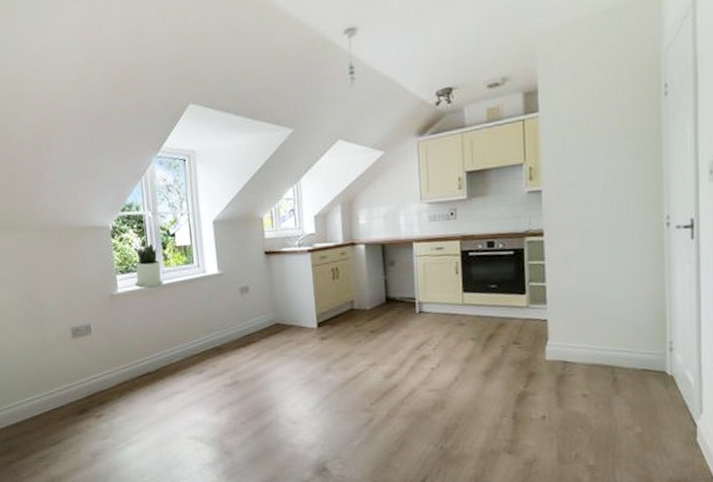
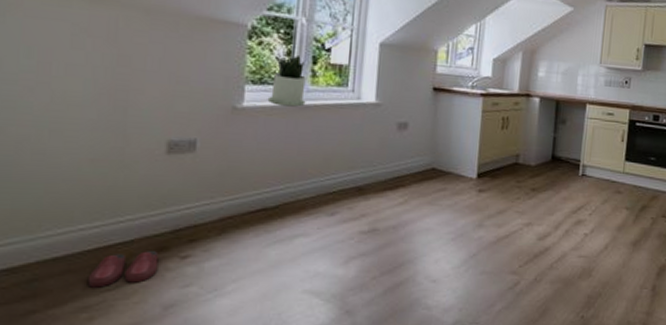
slippers: none [39,413,83,443] -> present [87,251,159,288]

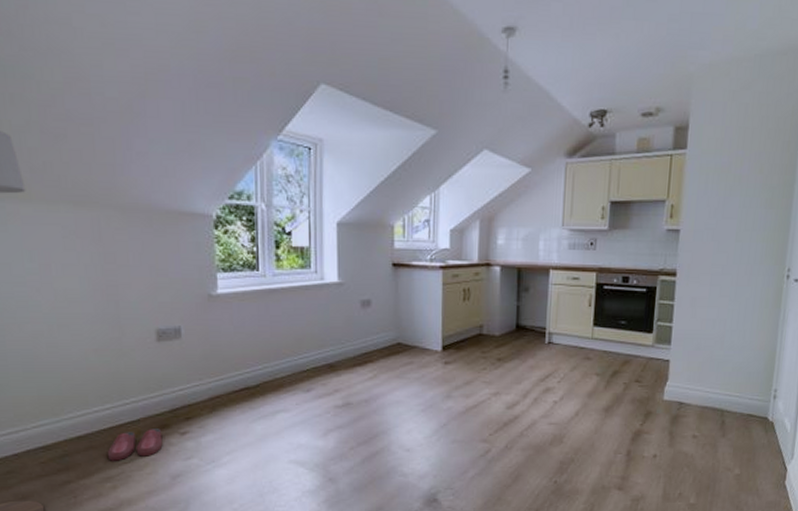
planter: present [267,54,306,107] -> none [238,240,273,291]

